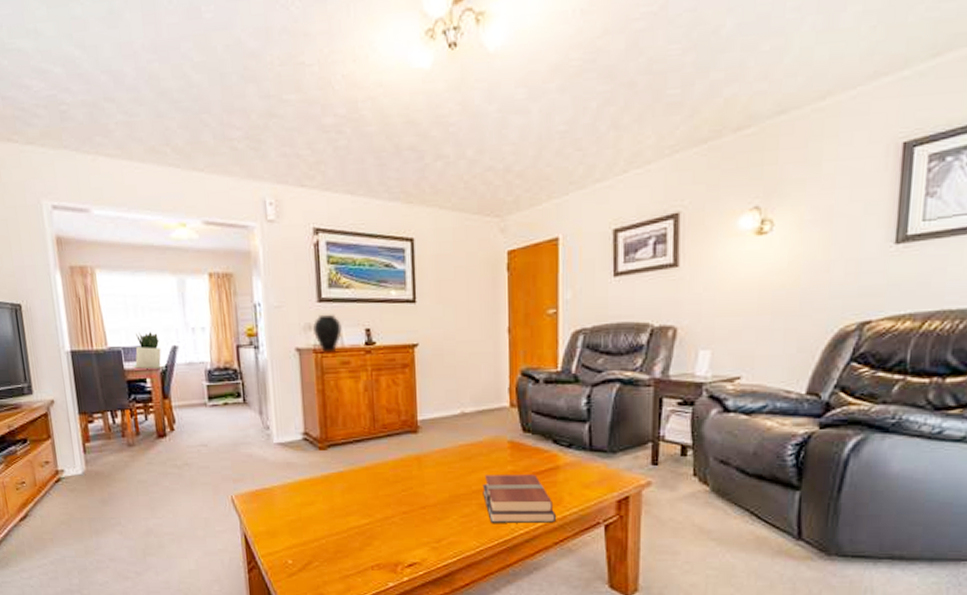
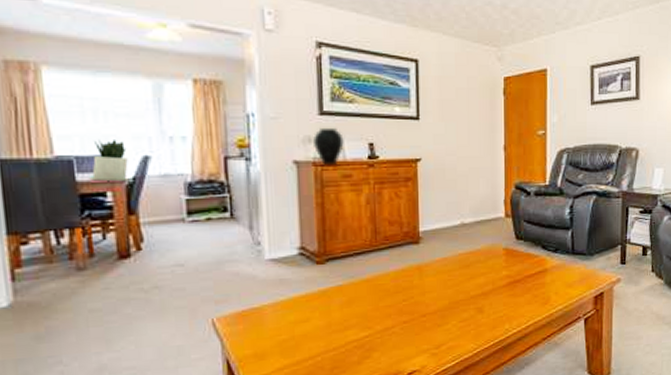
books: present [482,474,557,523] -> none [480,278,545,325]

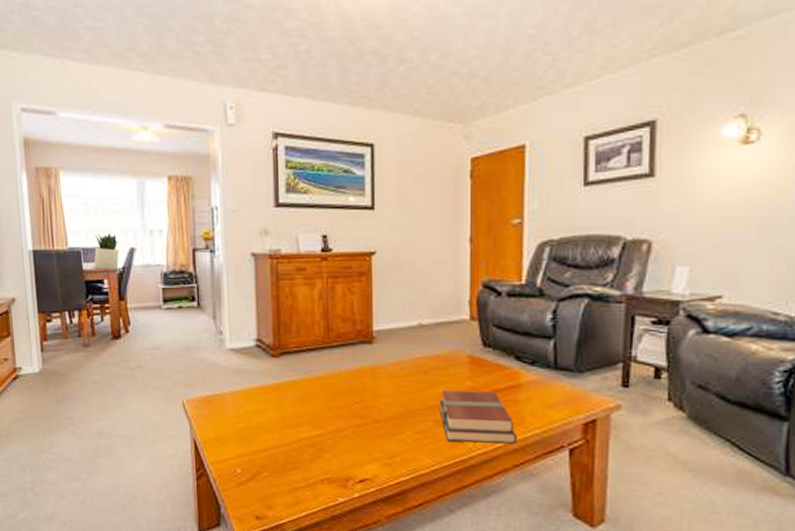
vase: present [314,127,344,166] -> none [270,219,298,259]
books: none [480,278,545,325] -> present [439,390,518,444]

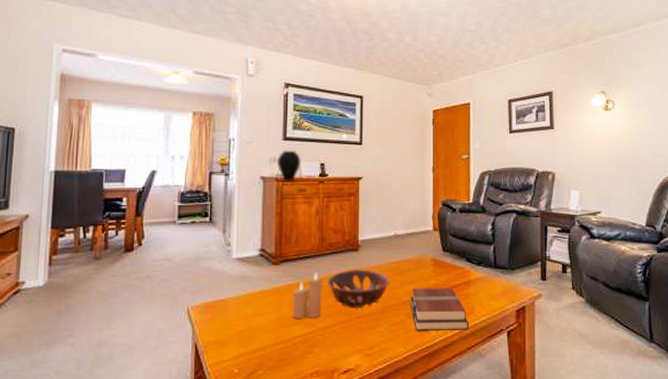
planter: present [91,234,120,271] -> none [112,158,141,190]
vase: none [270,219,298,259] -> present [277,150,301,182]
candle: none [296,368,331,420] -> present [292,272,322,318]
decorative bowl: none [336,366,414,410] -> present [327,270,390,308]

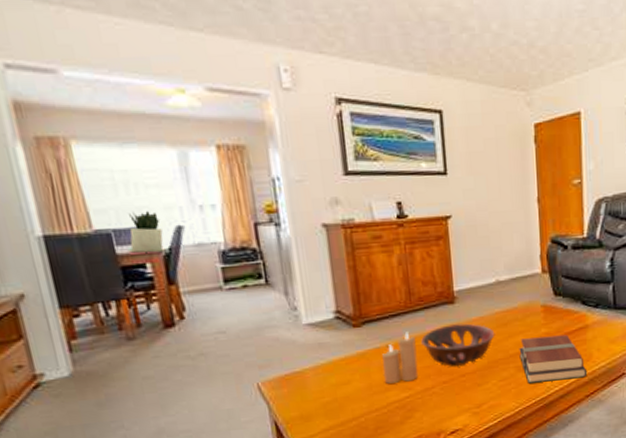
planter: none [112,158,141,190] -> present [127,211,166,254]
vase: present [277,150,301,182] -> none [340,187,372,228]

